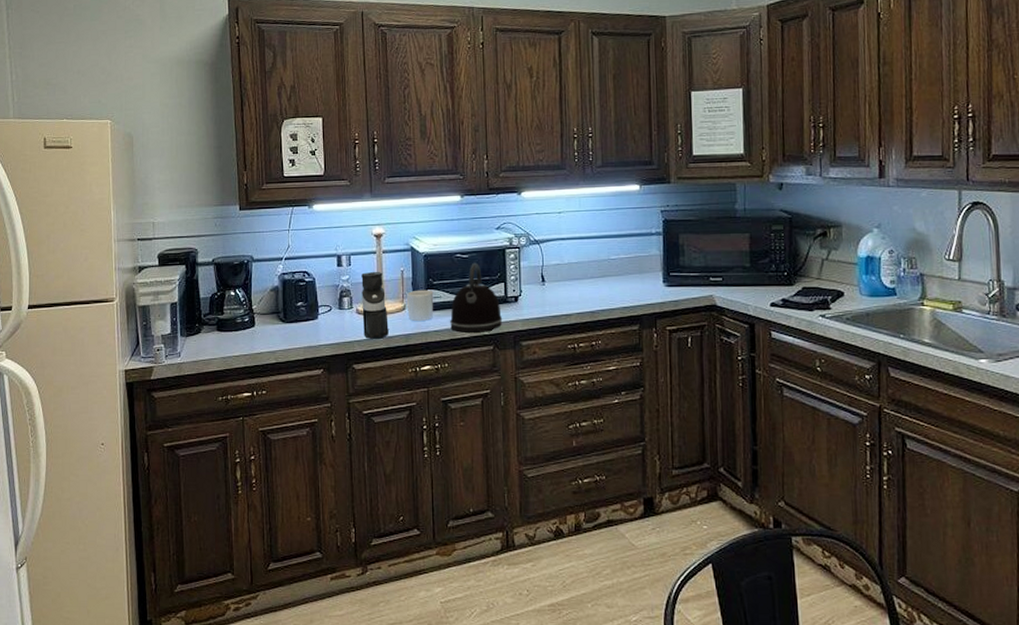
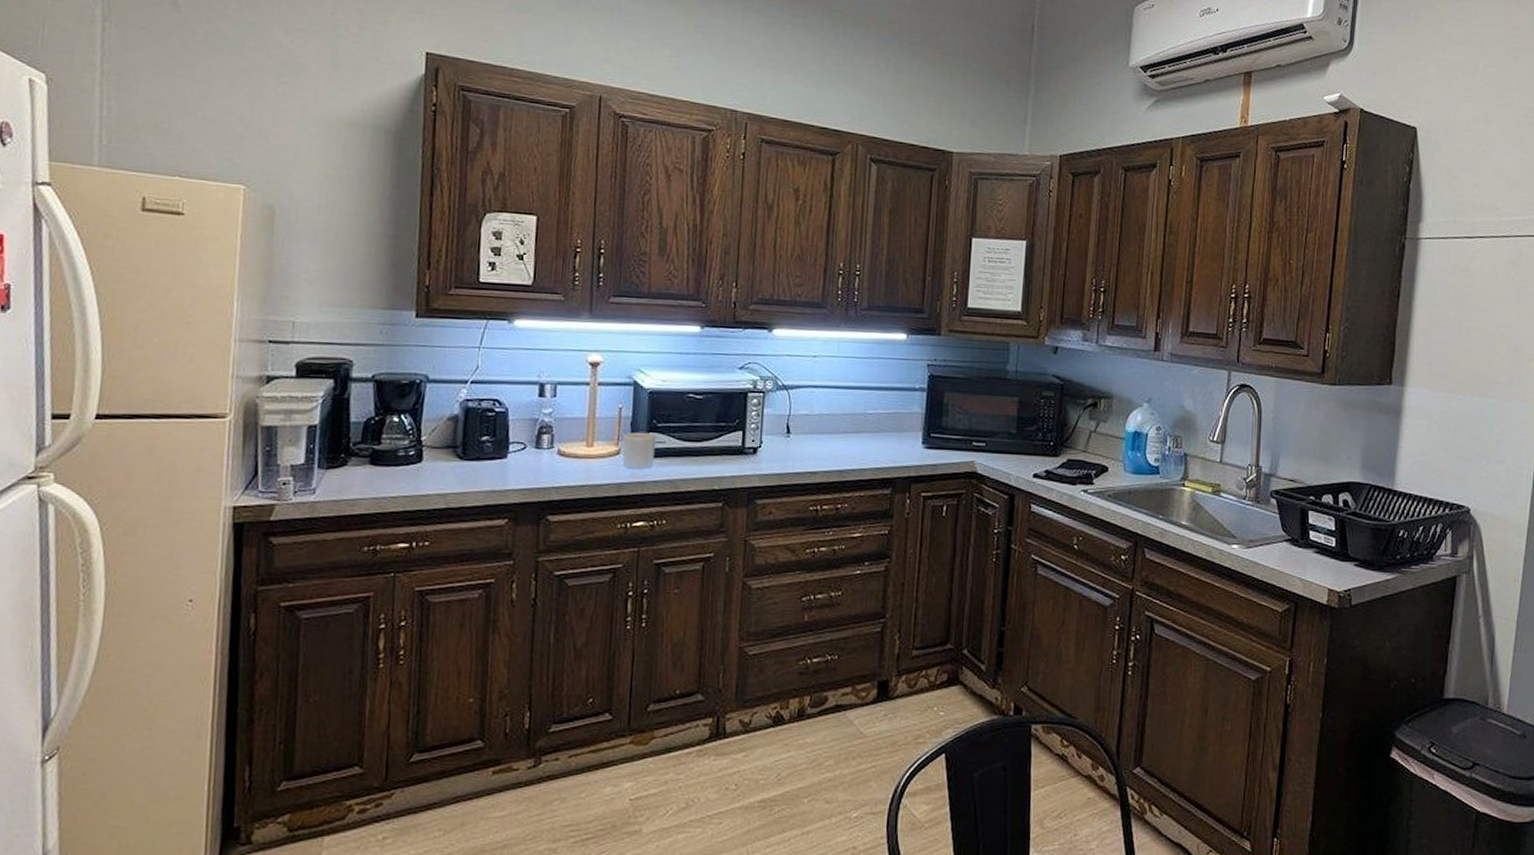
coffee grinder: present [361,271,389,339] -> none [564,405,598,487]
kettle: present [449,262,503,333] -> none [672,405,737,486]

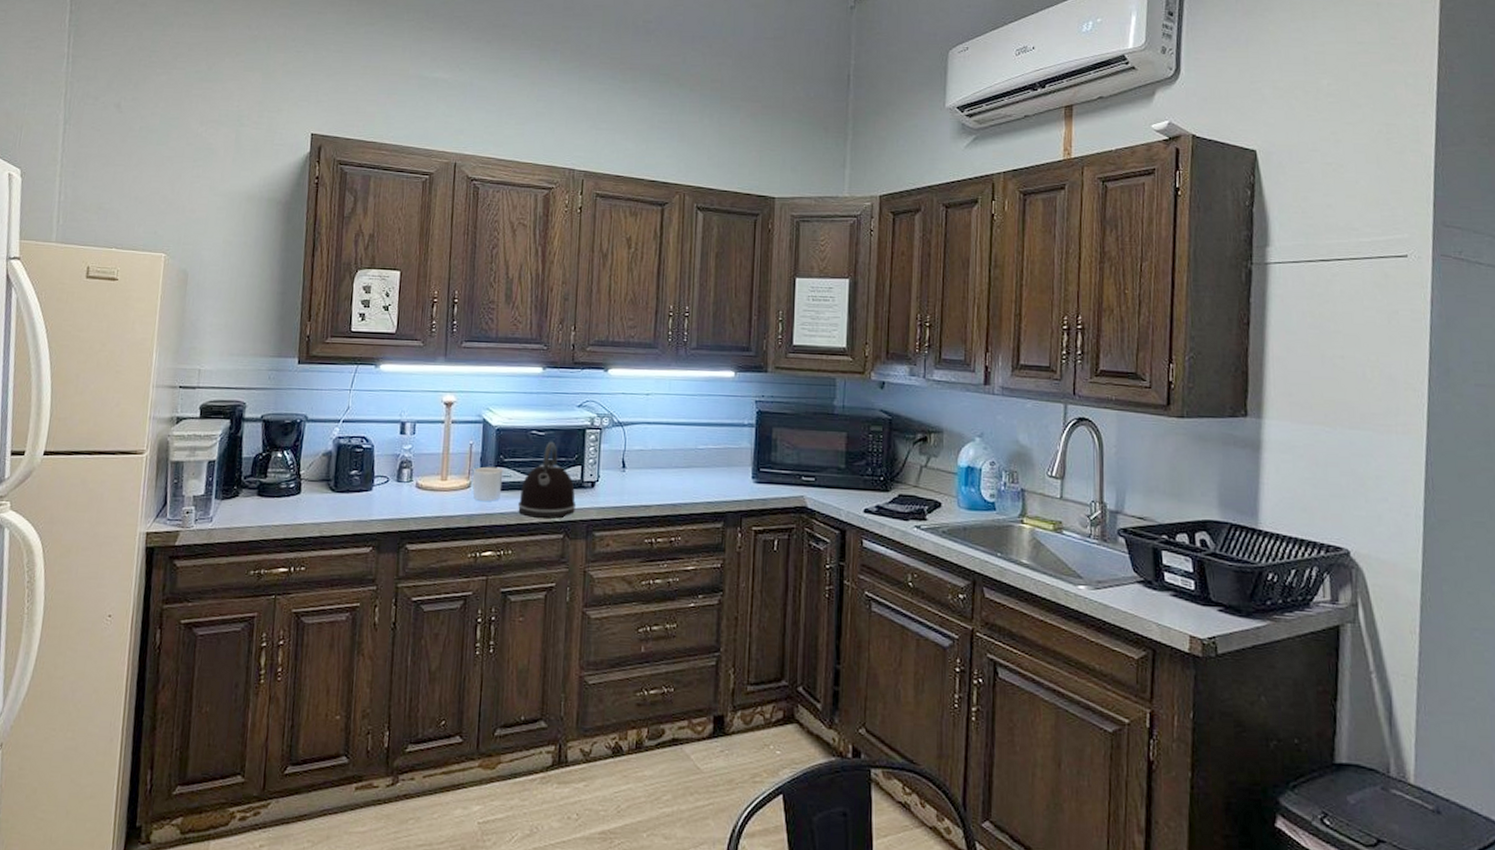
kettle: none [672,405,737,486] -> present [517,441,577,519]

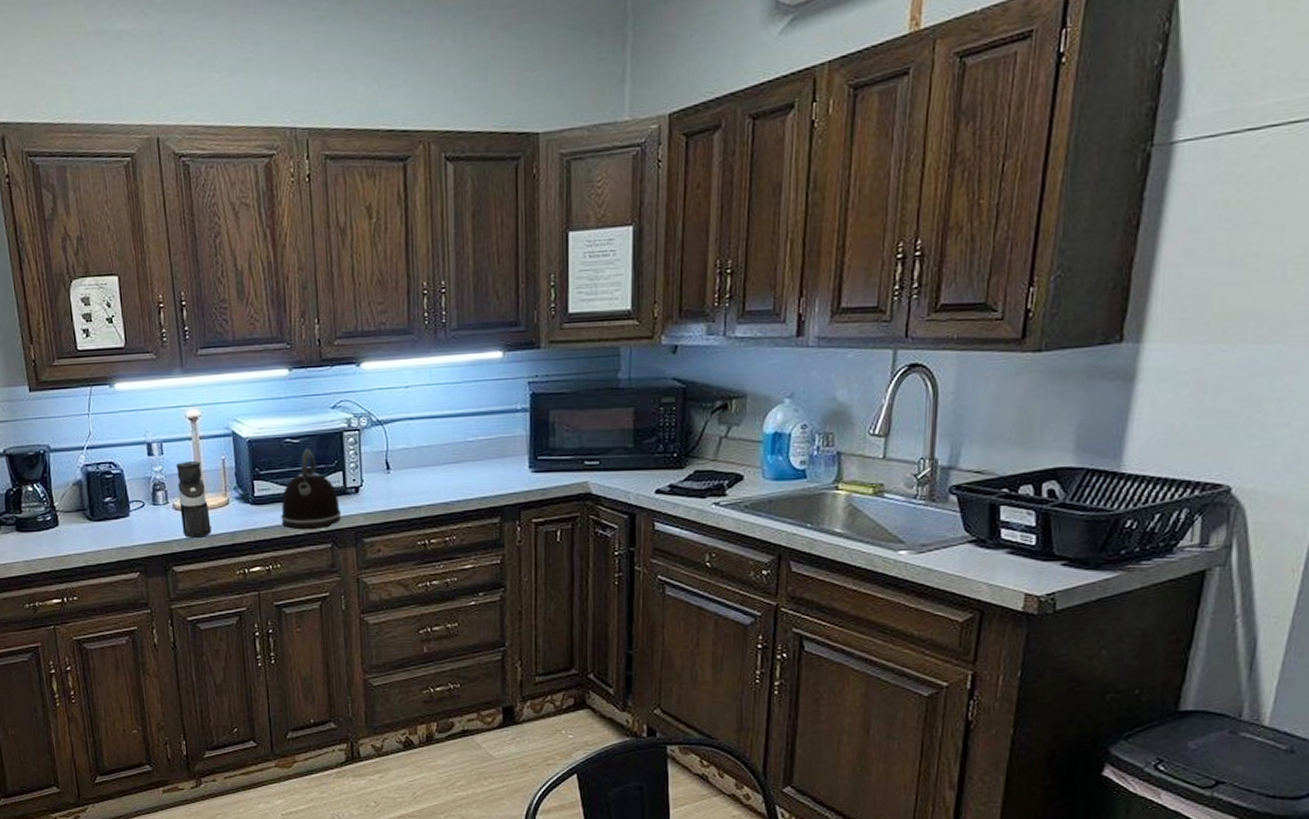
coffee grinder: none [421,442,451,518] -> present [176,460,211,538]
mug: present [472,466,503,502] -> none [229,481,262,518]

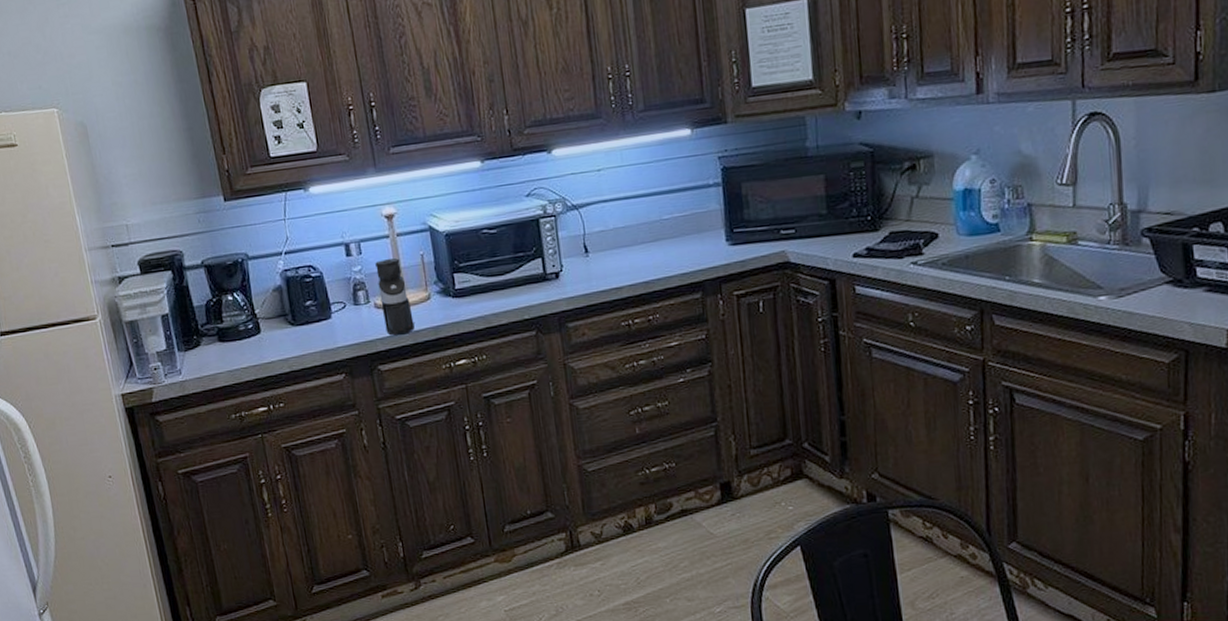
kettle: present [280,448,342,529] -> none [482,237,544,319]

